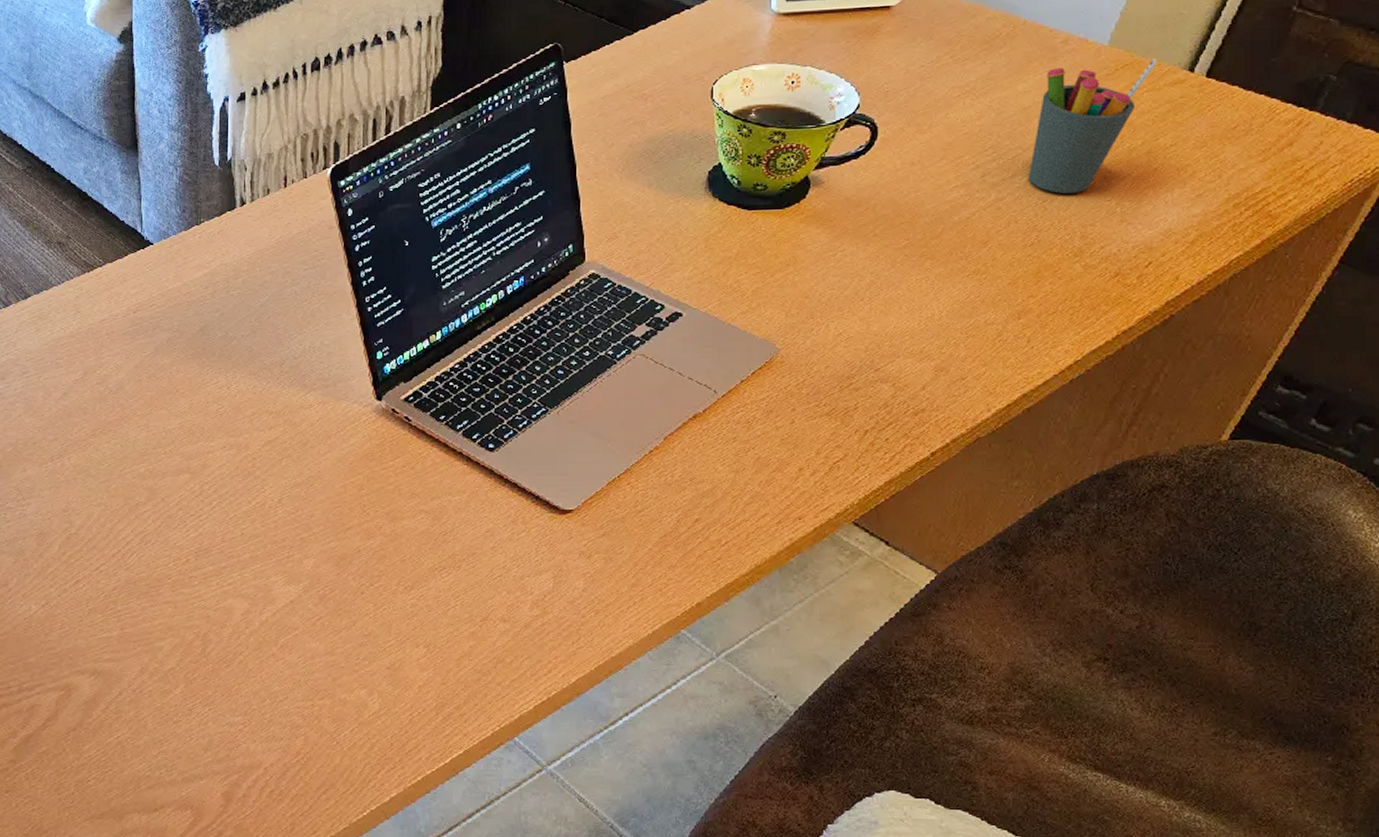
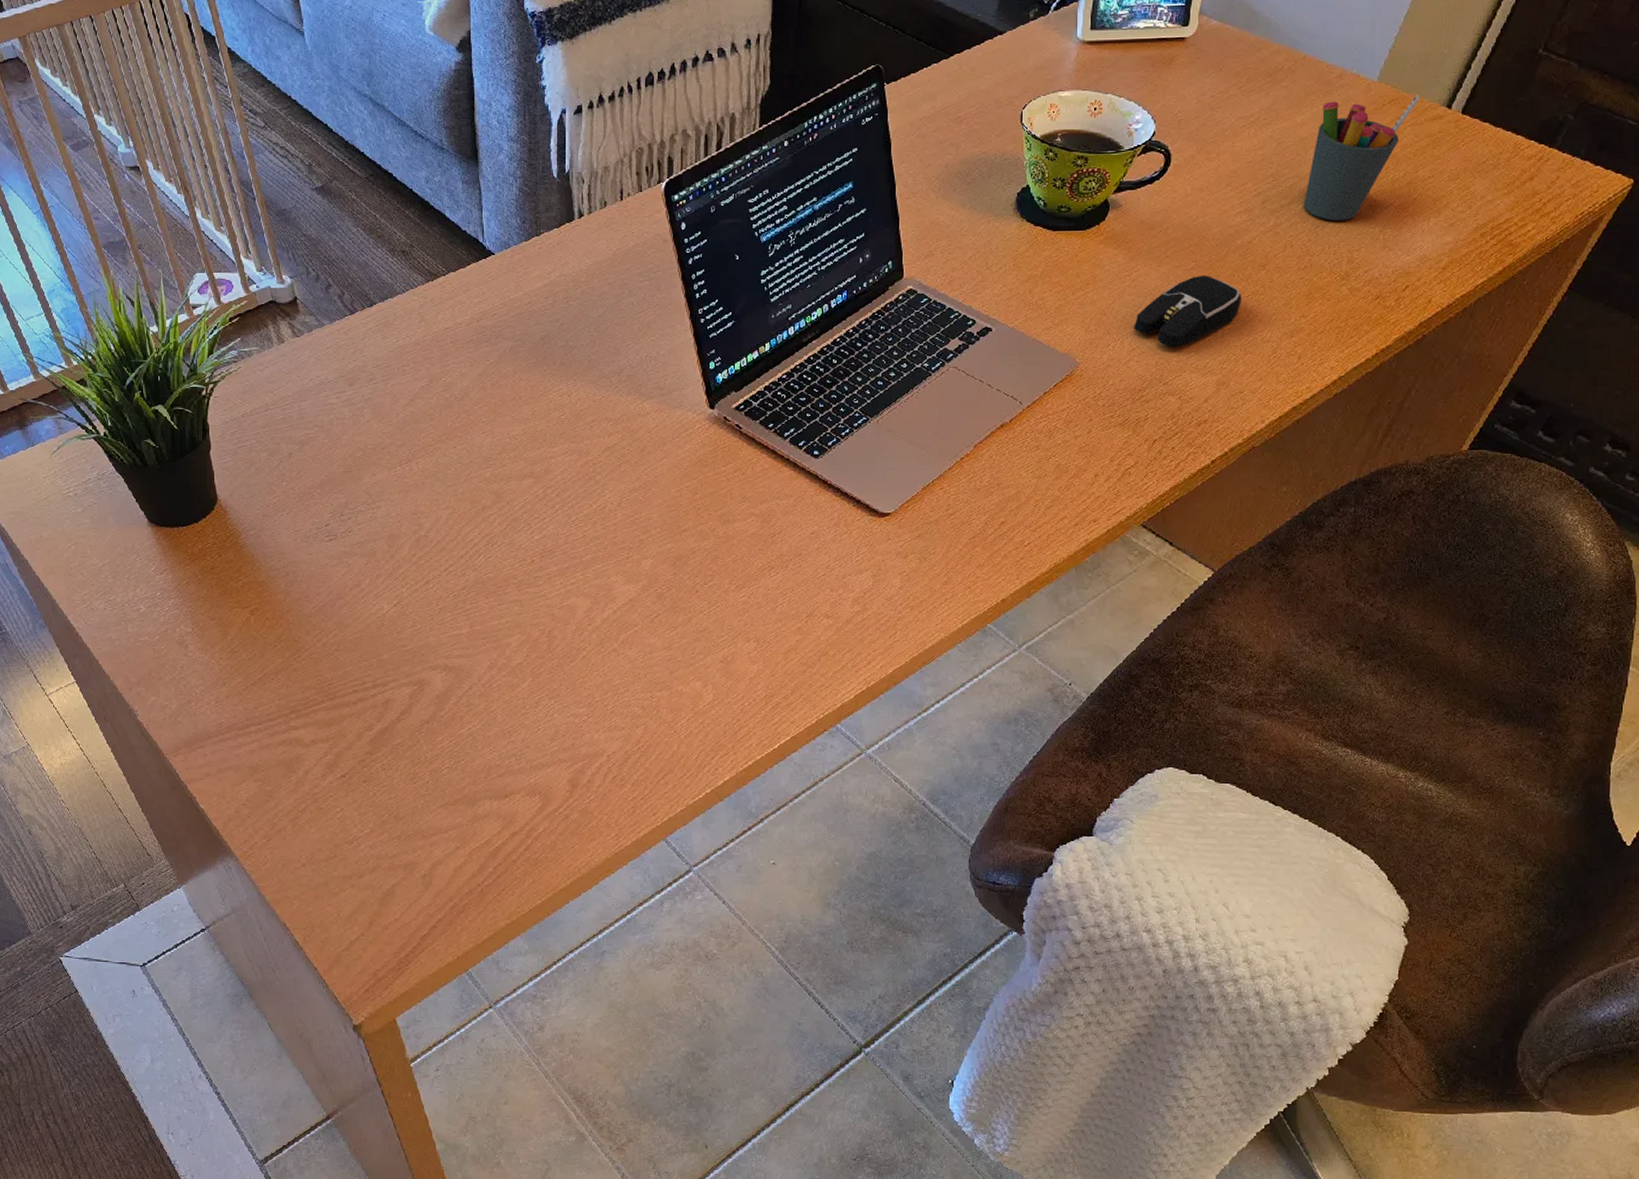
computer mouse: none [840,253,961,331] -> present [1133,274,1241,347]

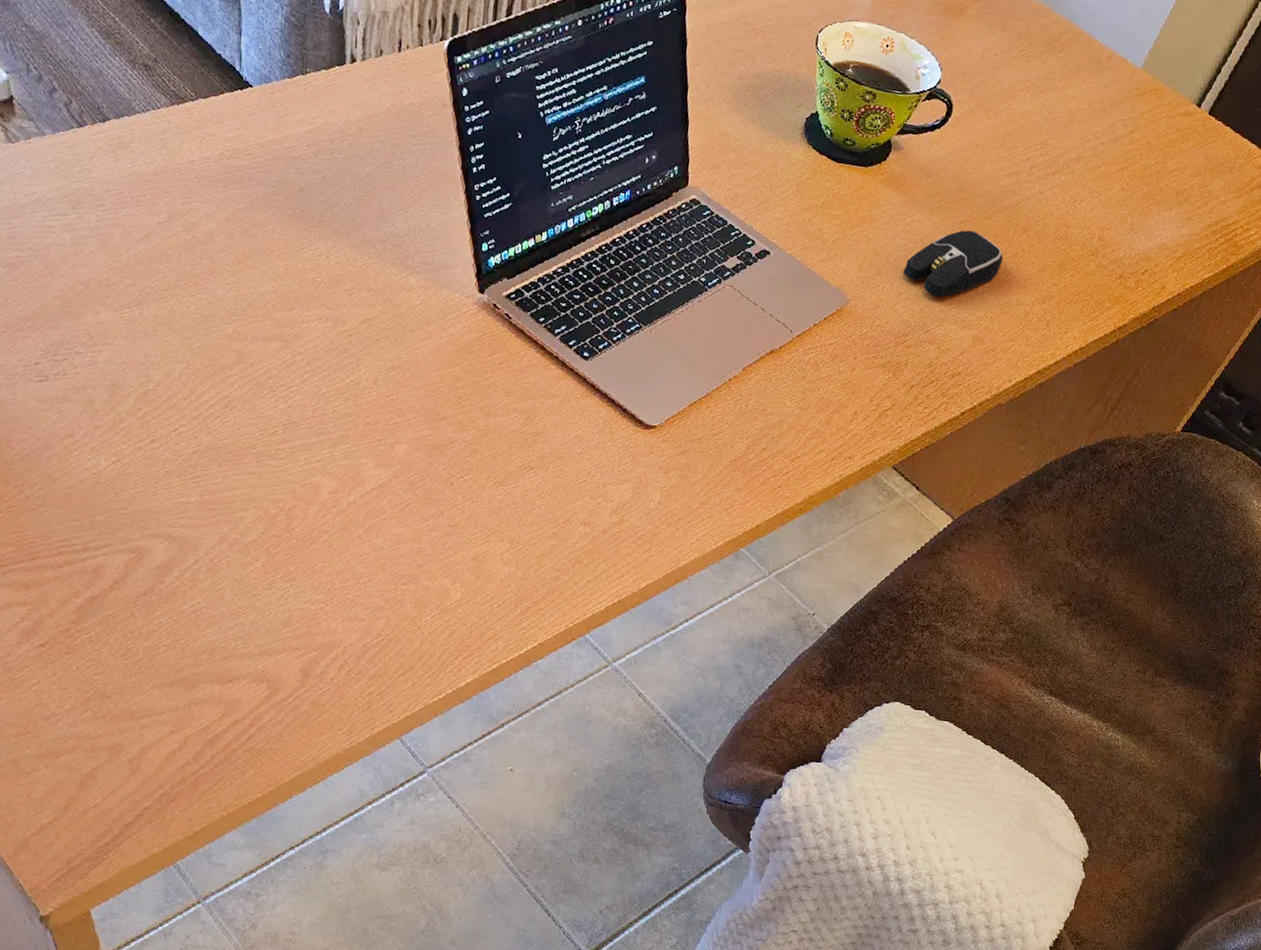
pen holder: present [1303,93,1420,220] -> none [1065,80,1176,199]

